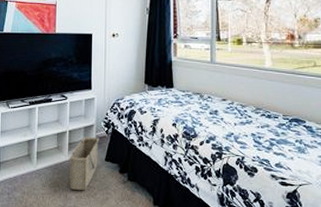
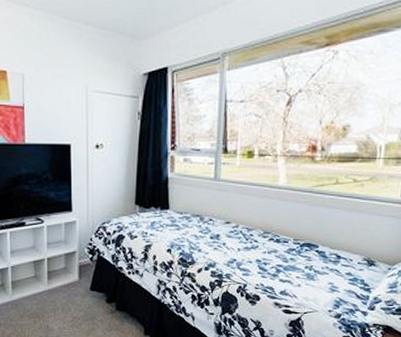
basket: present [69,136,100,191] -> none [49,264,83,322]

